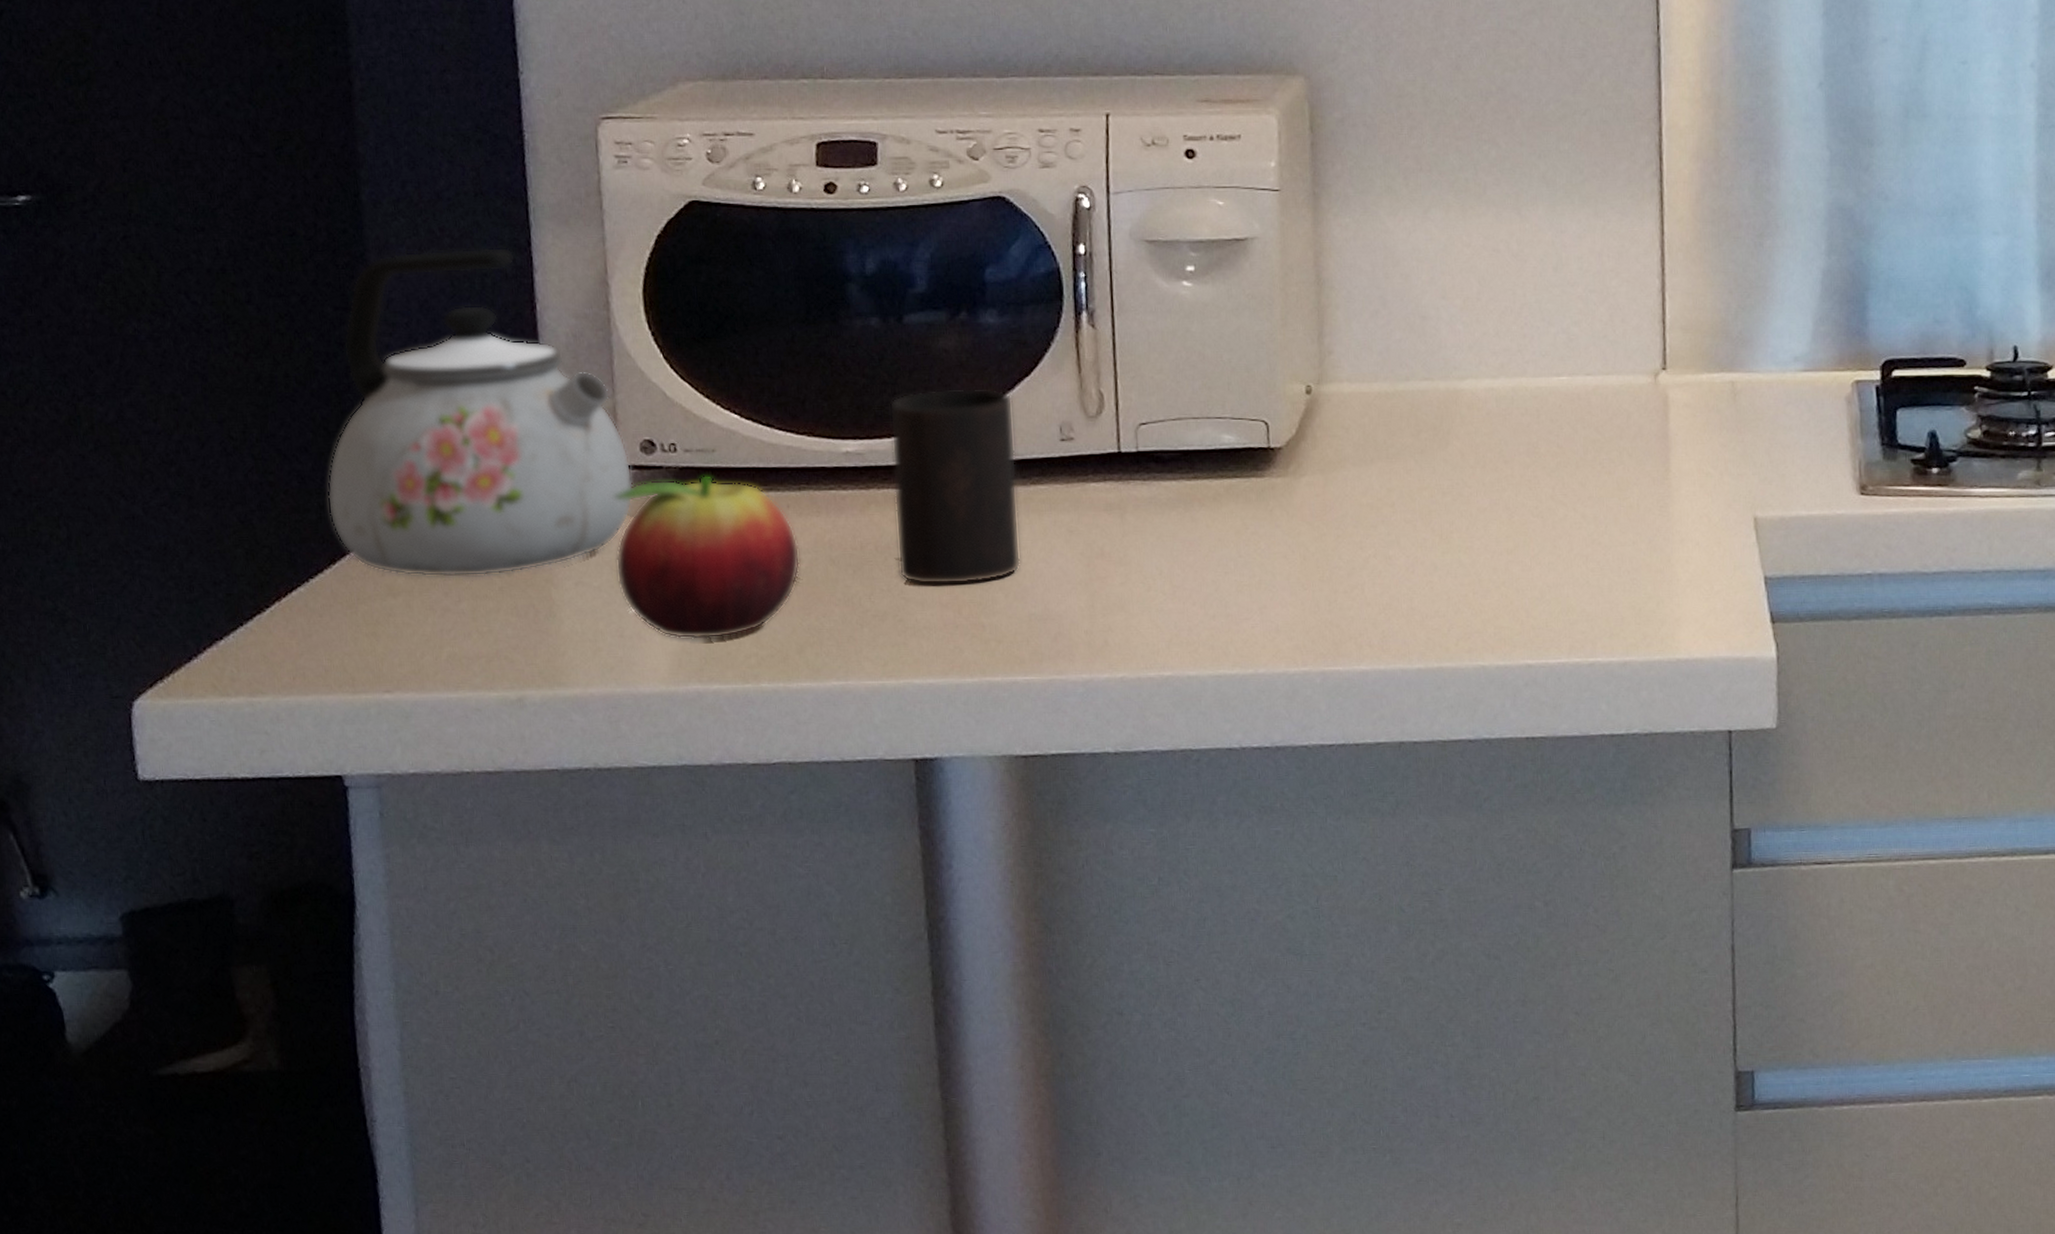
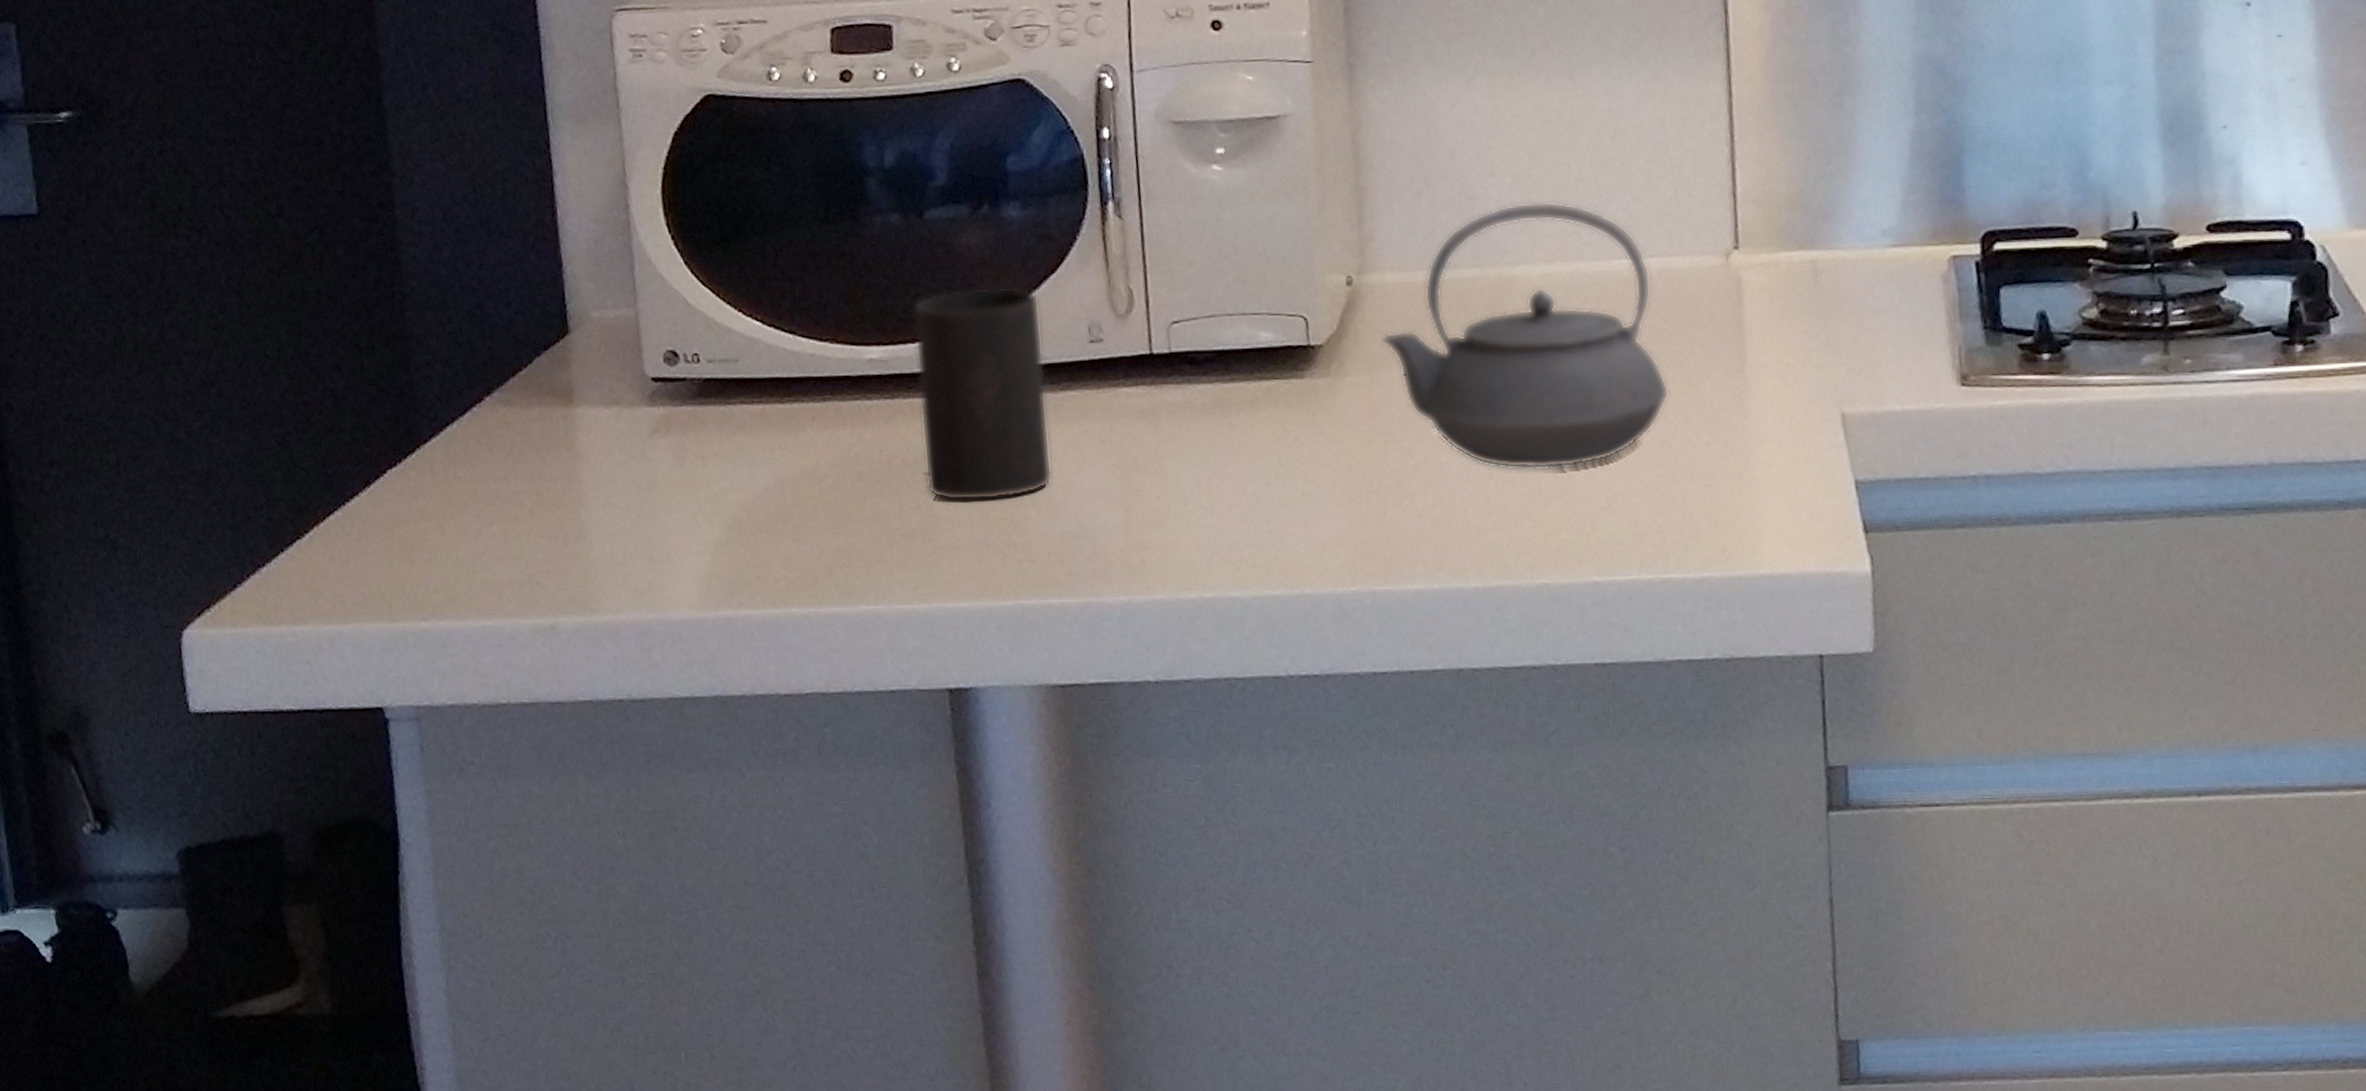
kettle: present [327,247,633,577] -> none [360,150,658,499]
fruit: present [613,476,801,639] -> none [638,387,828,562]
teapot: none [1337,323,1600,563] -> present [1381,201,1670,470]

